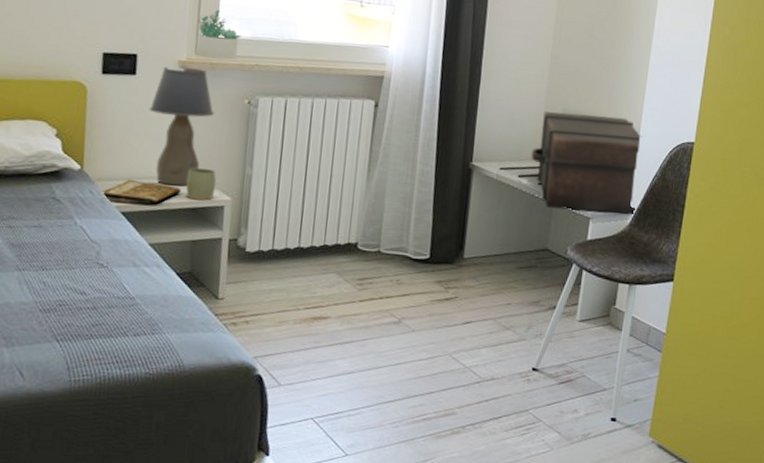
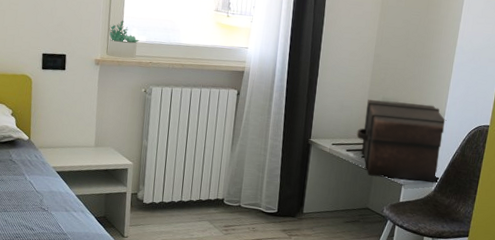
book: present [101,179,182,205] -> none [43,147,98,167]
table lamp: present [149,66,214,186] -> none [75,63,120,153]
mug: present [185,167,217,201] -> none [101,140,123,164]

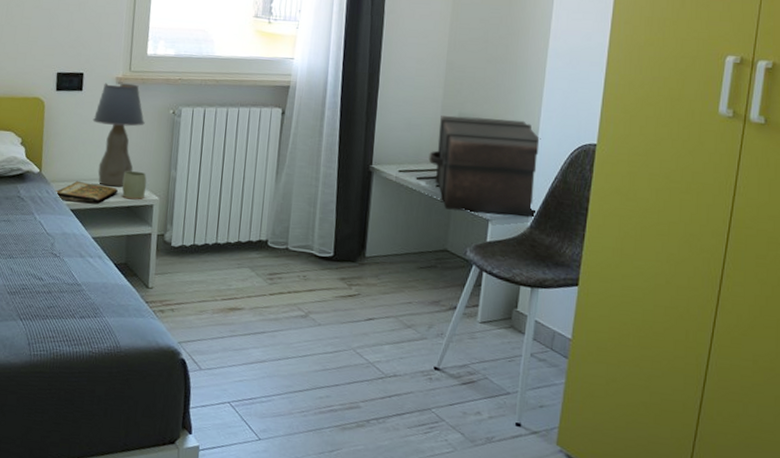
book: none [43,147,98,167] -> present [55,180,119,204]
table lamp: none [75,63,120,153] -> present [92,82,145,187]
mug: none [101,140,123,164] -> present [122,170,147,200]
succulent plant: present [107,20,140,59] -> none [130,31,167,75]

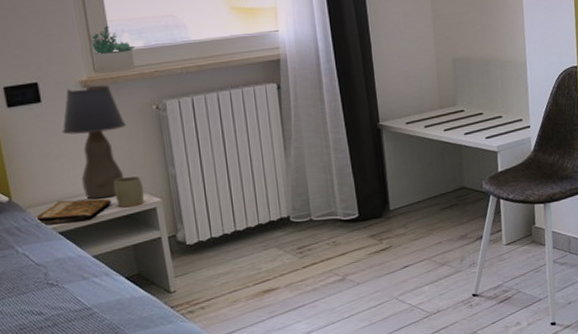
succulent plant: none [130,31,167,75] -> present [88,25,135,74]
suitcase: present [428,115,541,217] -> none [432,55,538,150]

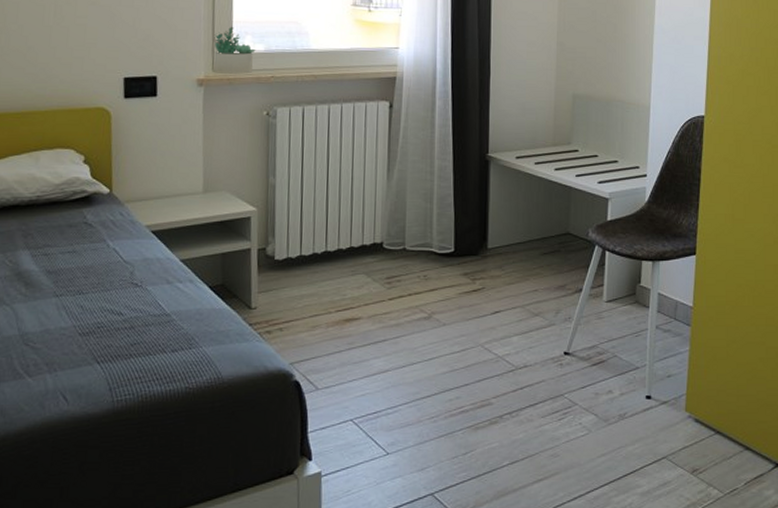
book: present [34,198,112,224] -> none [131,198,209,221]
table lamp: present [62,85,126,199] -> none [171,83,235,201]
mug: present [113,176,145,208] -> none [212,181,242,213]

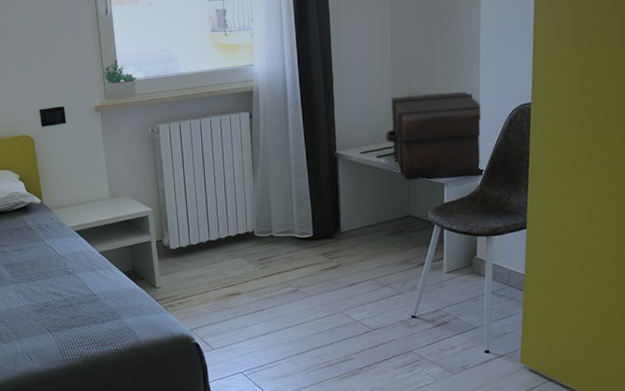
suitcase: none [545,97,653,193] -> present [385,91,485,181]

